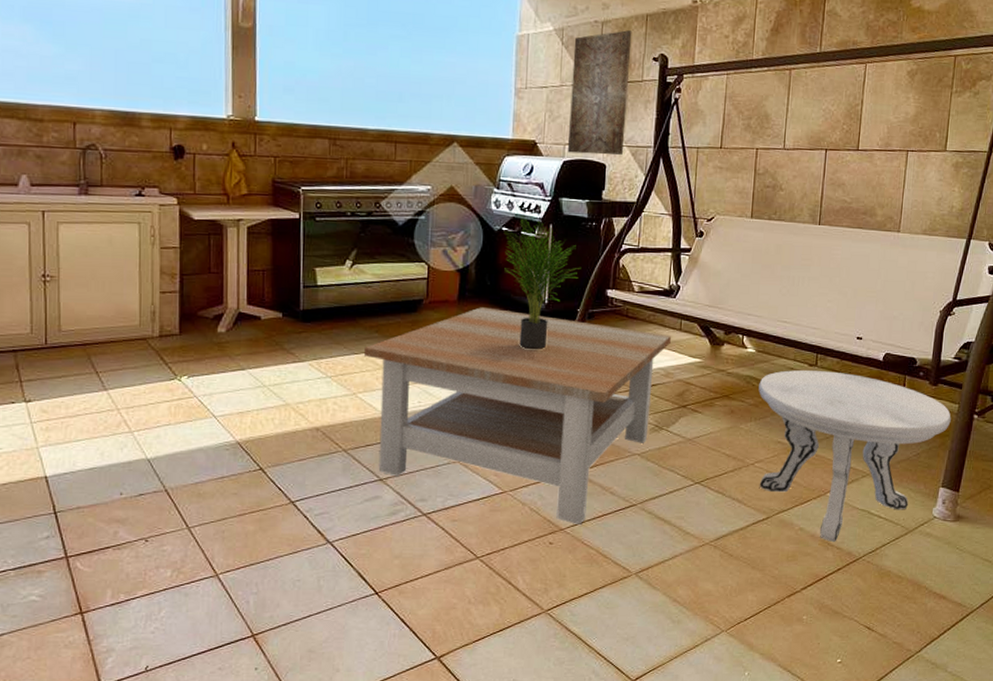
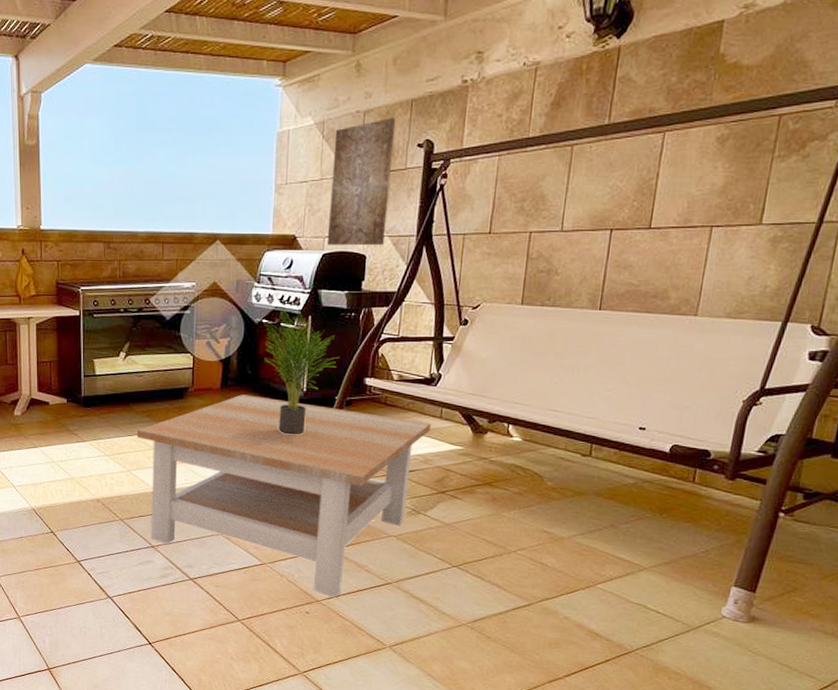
side table: present [758,370,951,542] -> none [521,460,751,633]

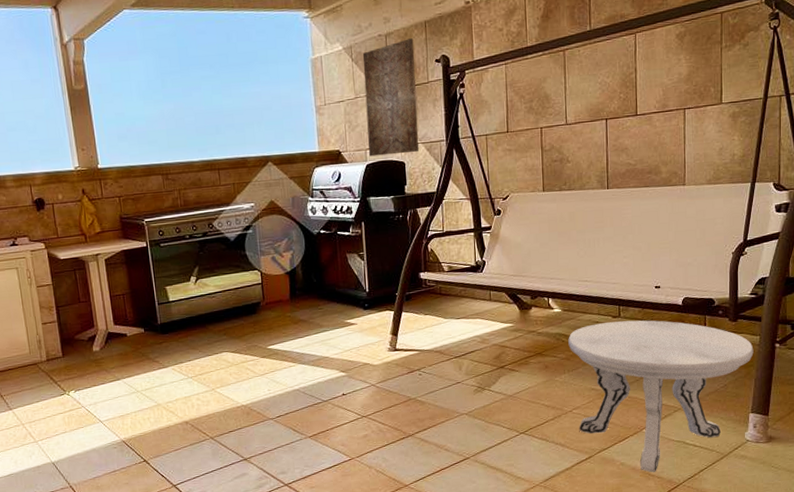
coffee table: present [136,394,432,598] -> none [216,301,484,480]
potted plant: present [264,308,339,435] -> none [323,218,394,334]
side table: none [521,460,751,633] -> present [568,320,754,472]

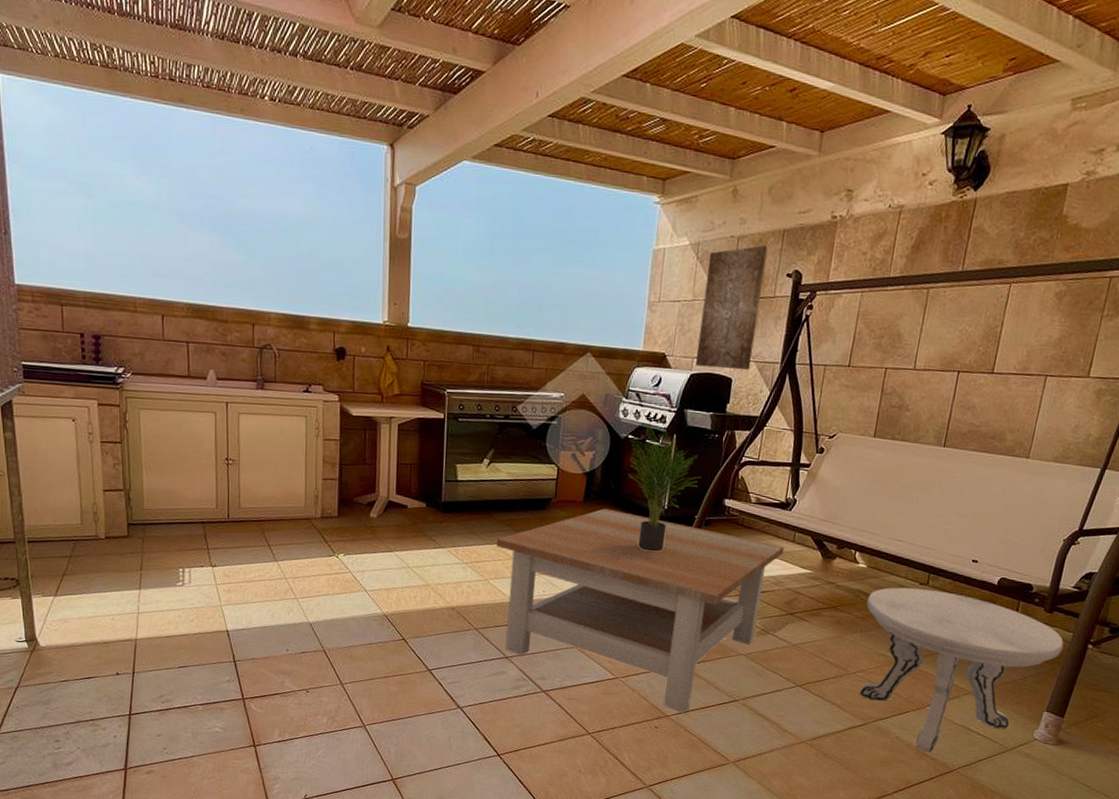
coffee table: none [216,301,484,480] -> present [496,508,785,713]
potted plant: none [323,218,394,334] -> present [628,425,700,552]

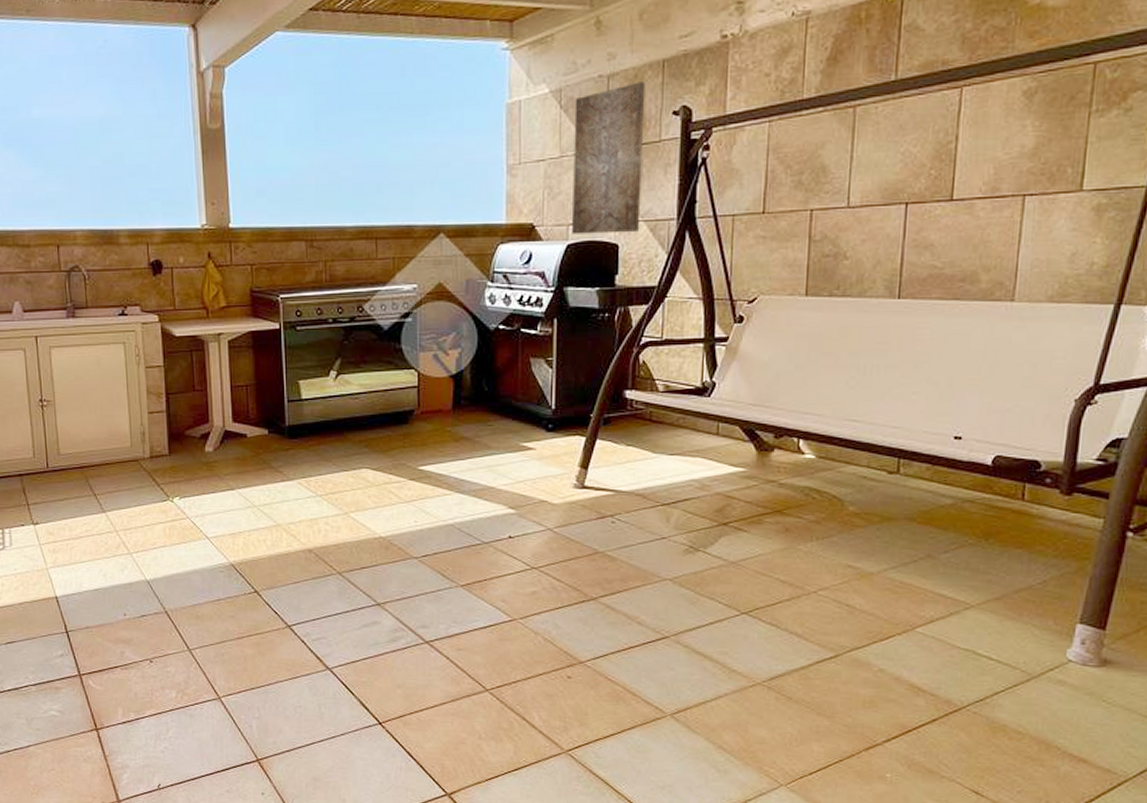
coffee table: present [496,508,785,713] -> none [353,416,707,657]
potted plant: present [628,425,700,552] -> none [502,311,592,462]
side table: present [859,587,1064,753] -> none [821,479,1093,687]

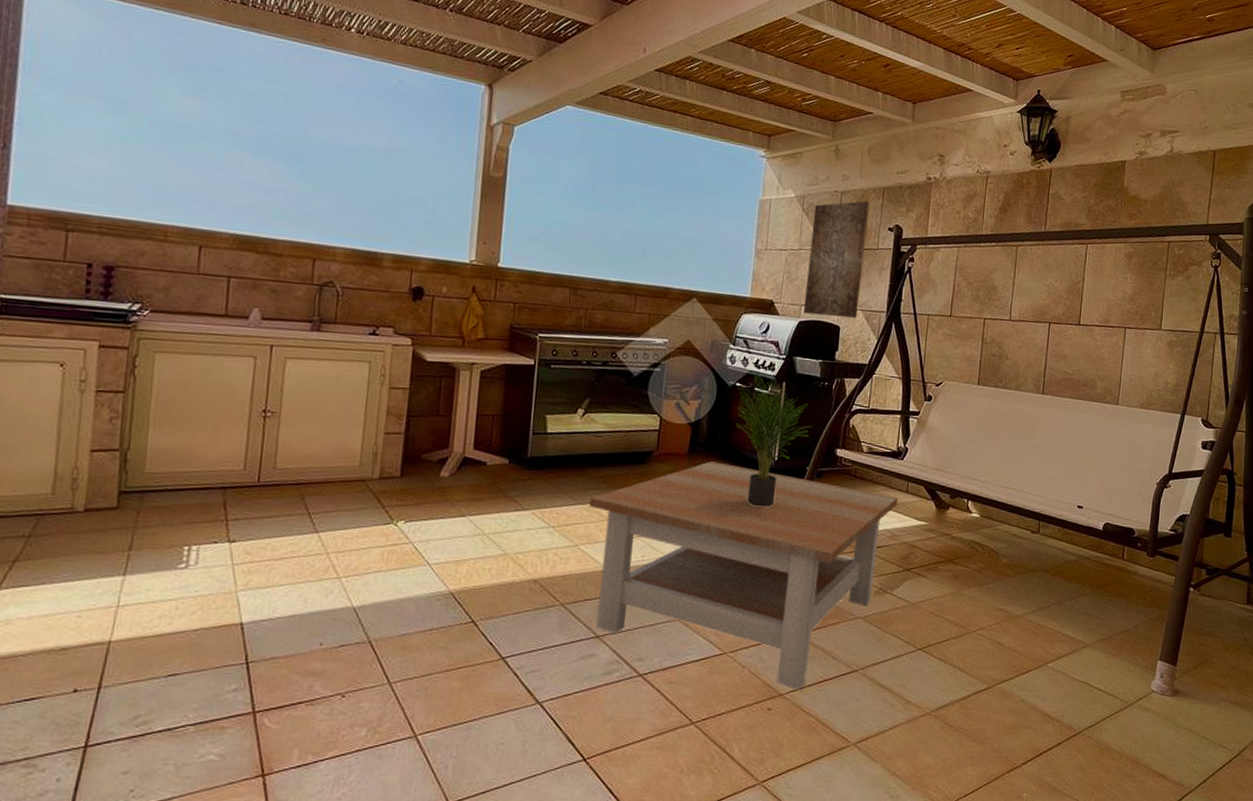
coffee table: none [353,416,707,657] -> present [588,461,899,690]
potted plant: none [502,311,592,462] -> present [736,372,811,507]

